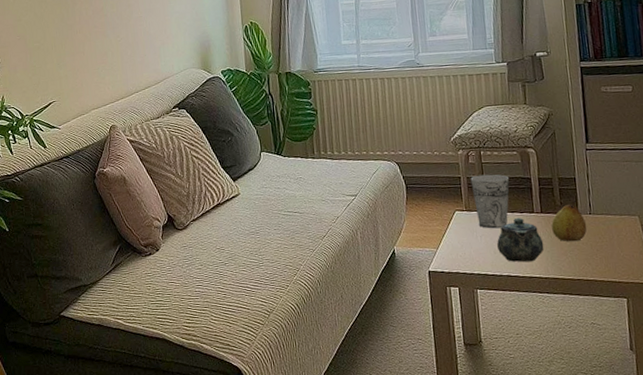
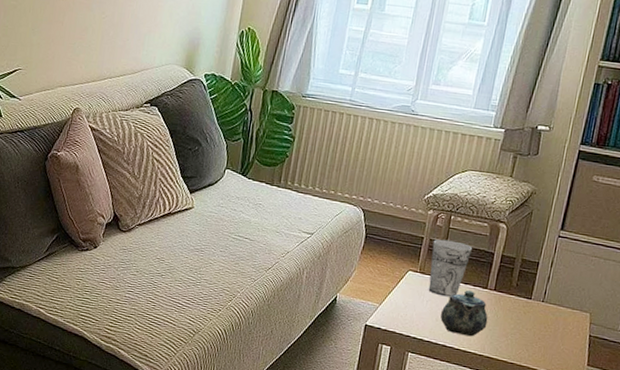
fruit: present [551,199,587,242] -> none [500,284,537,326]

